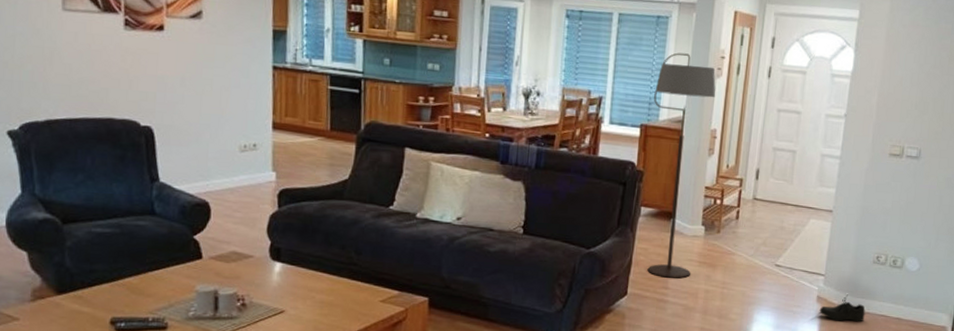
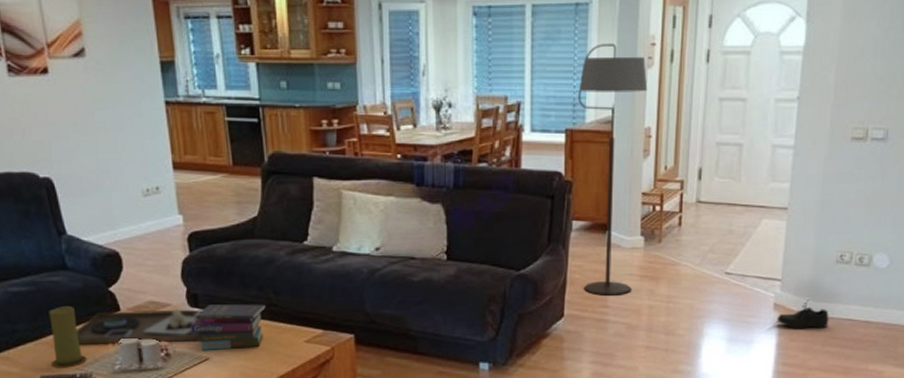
candle: none [125,249,162,311] -> present [49,305,87,368]
platter: none [154,259,284,294] -> present [76,309,203,346]
books: none [269,259,346,304] -> present [190,304,266,350]

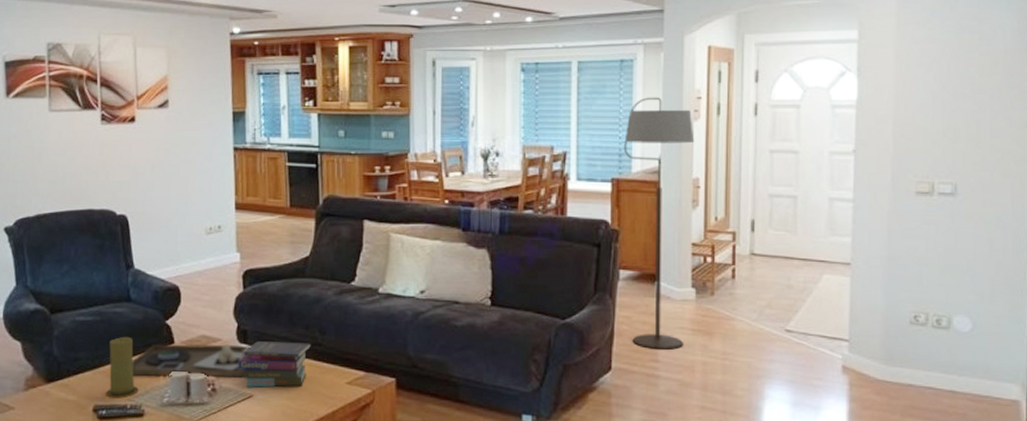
shoe: present [777,299,829,329] -> none [846,363,907,397]

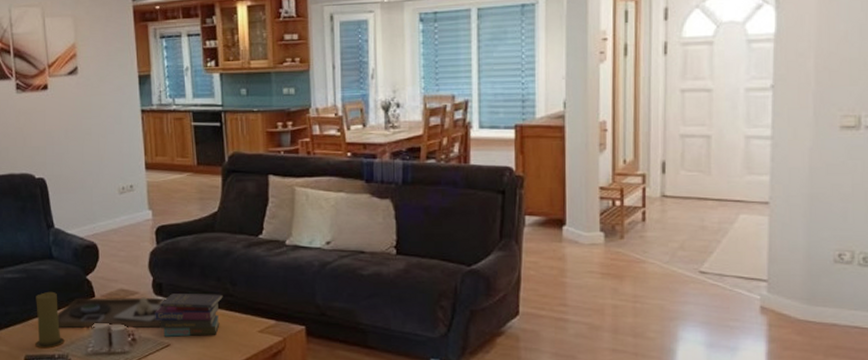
floor lamp: present [624,97,695,350] -> none [527,40,601,293]

